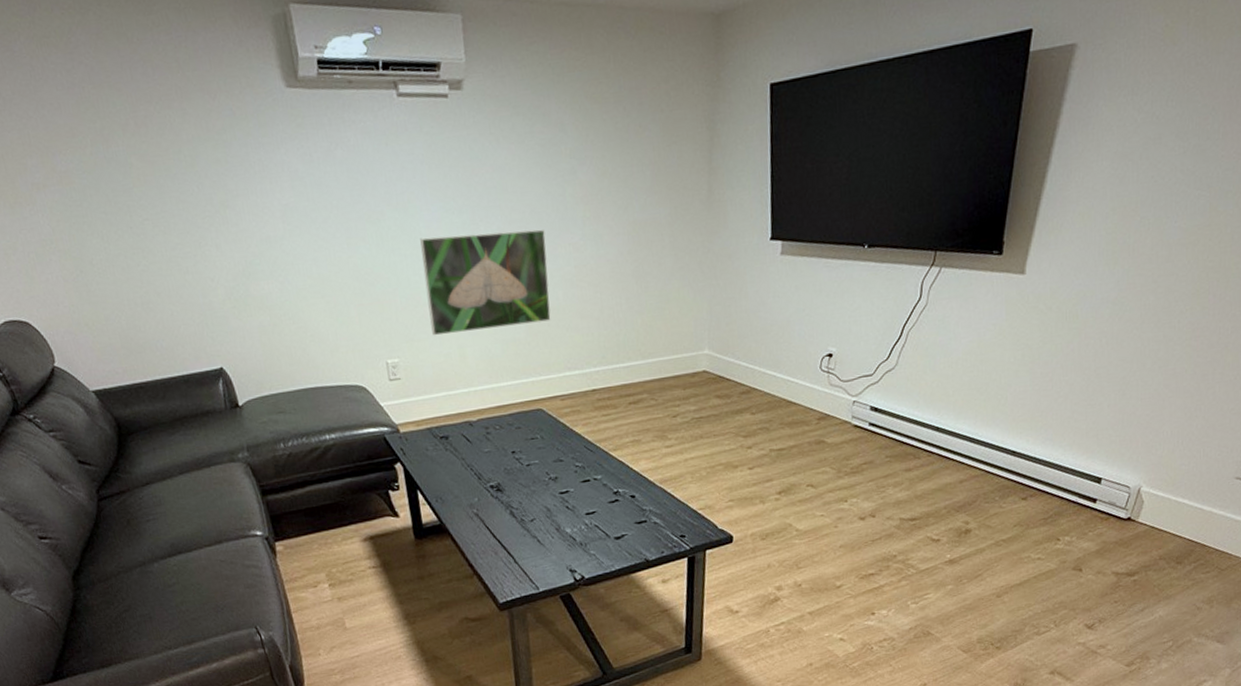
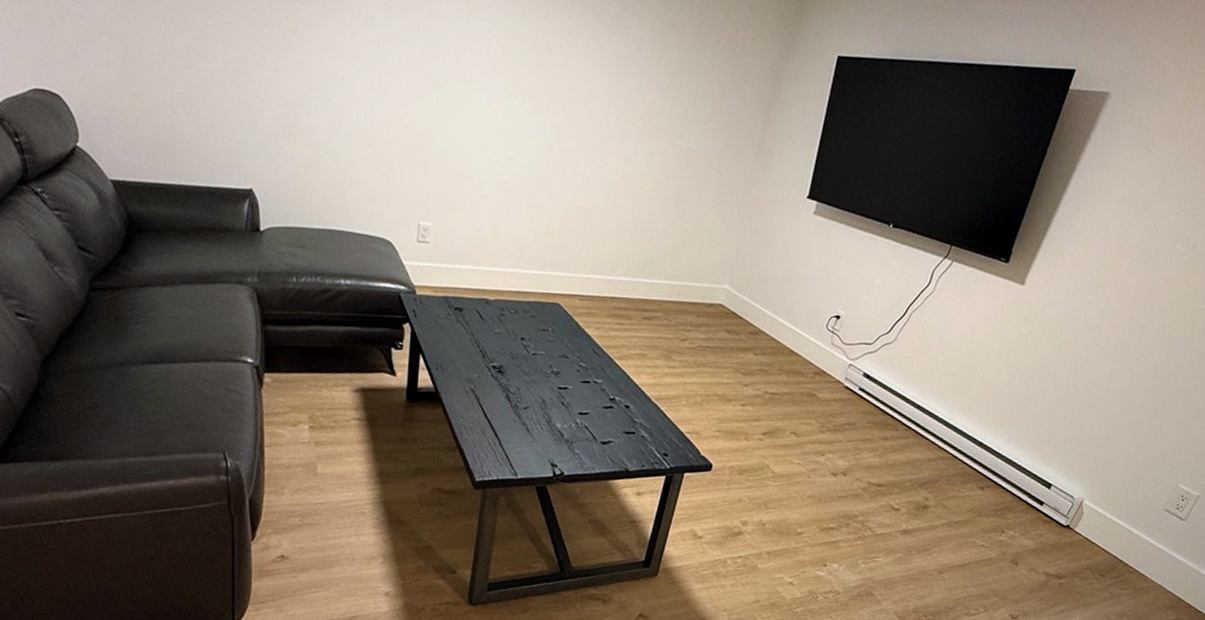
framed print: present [420,229,551,336] -> none [470,113,601,222]

